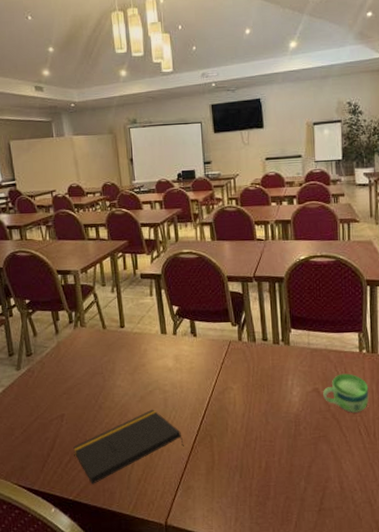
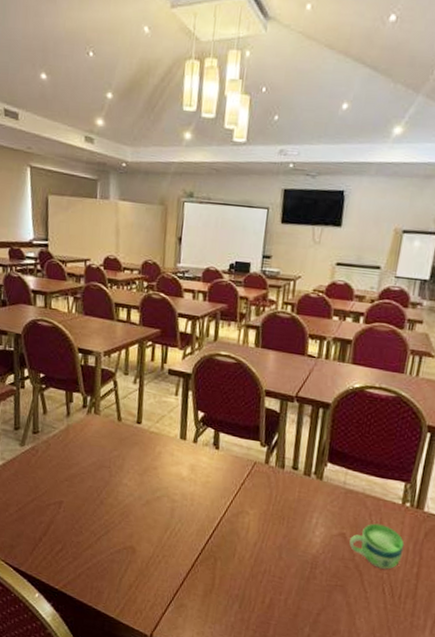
notepad: present [73,409,184,485] -> none [67,516,185,579]

